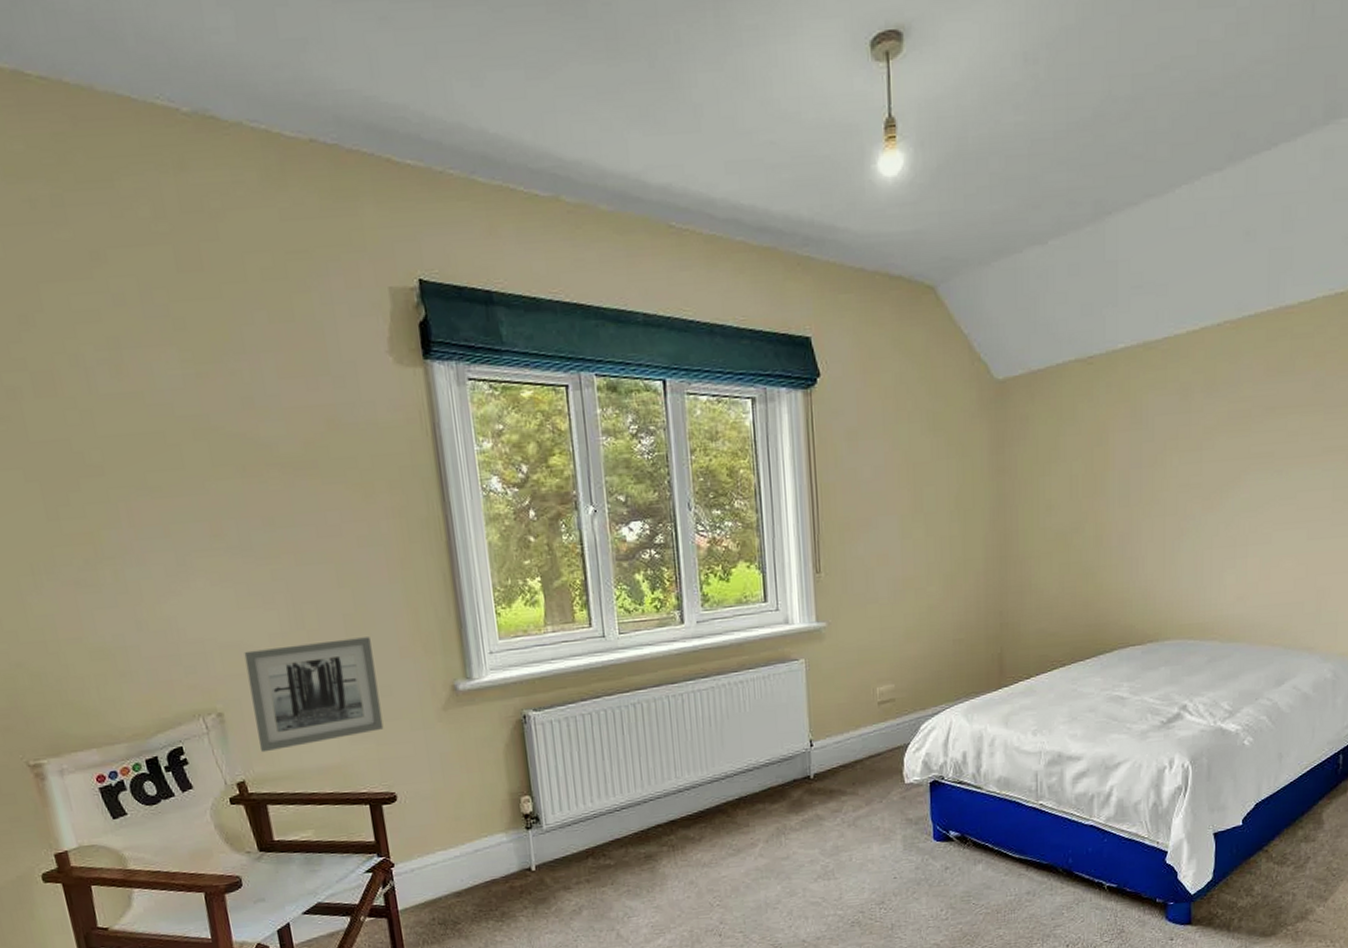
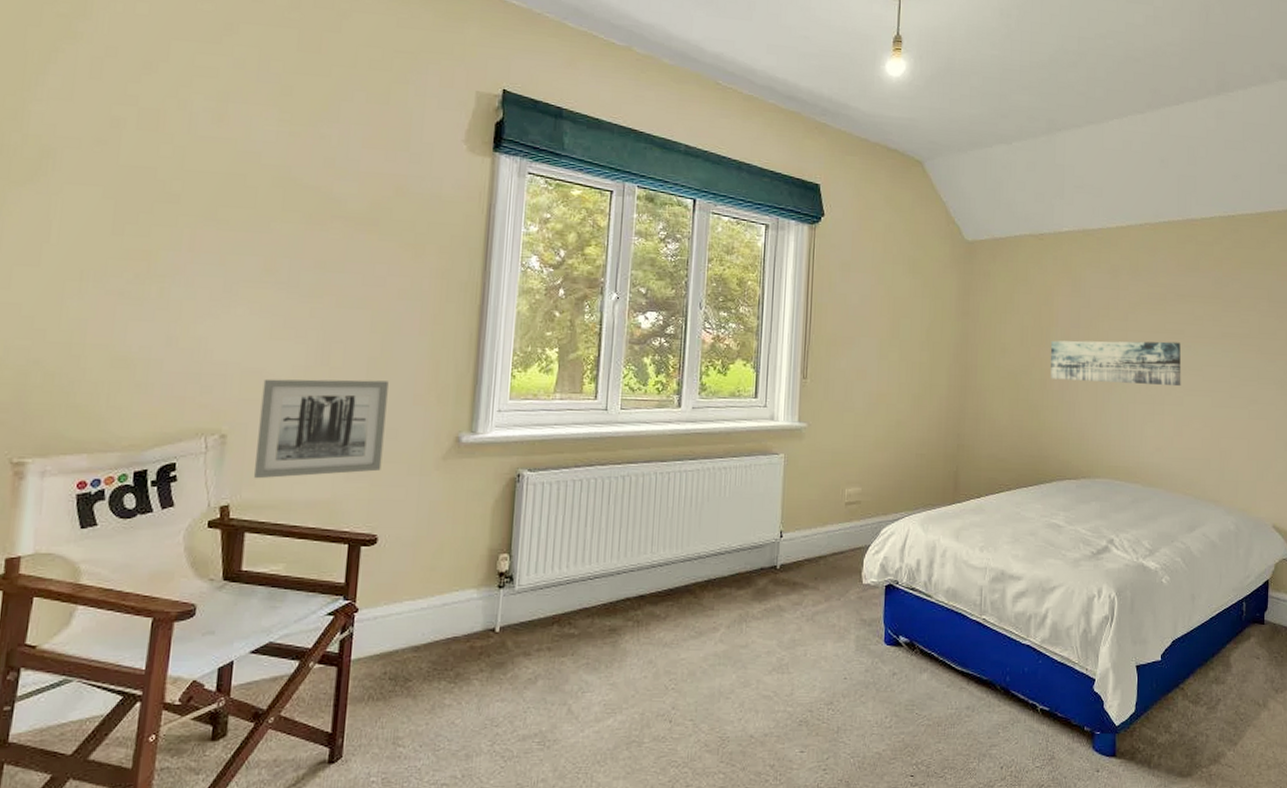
wall art: none [1106,467,1270,534] -> present [1050,340,1182,386]

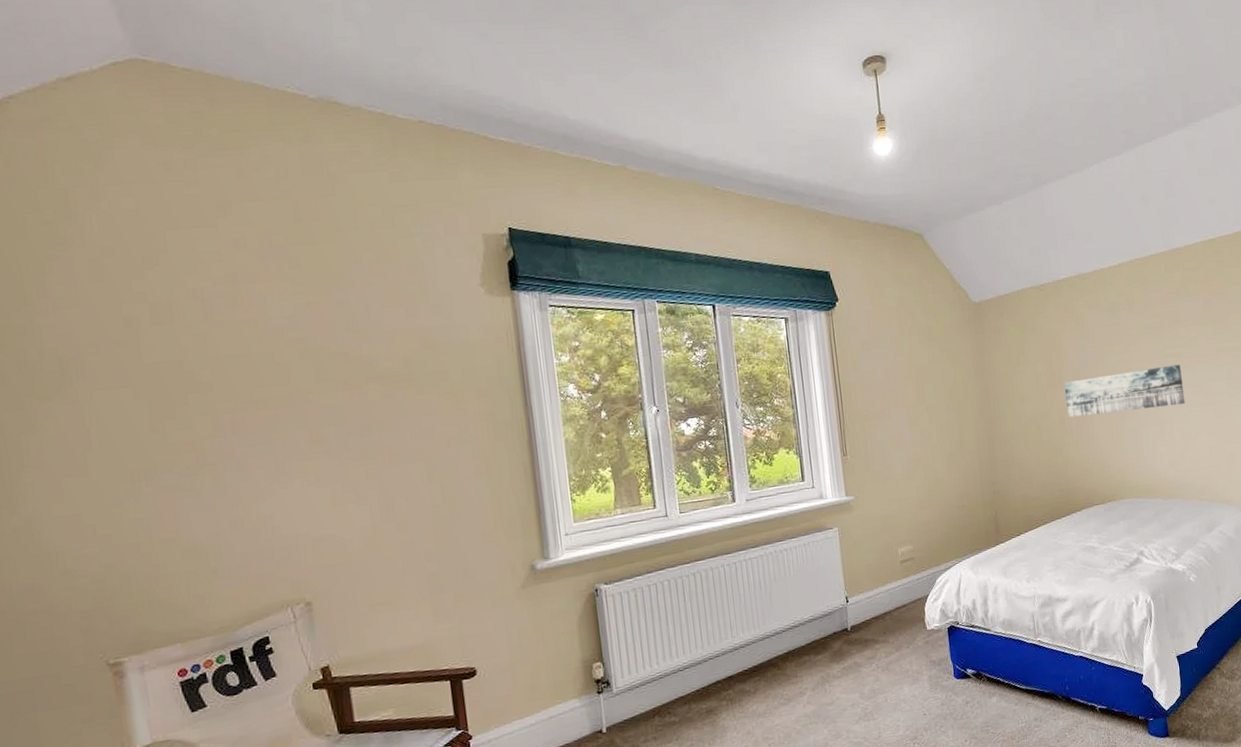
wall art: present [254,379,389,479] -> none [335,525,466,638]

